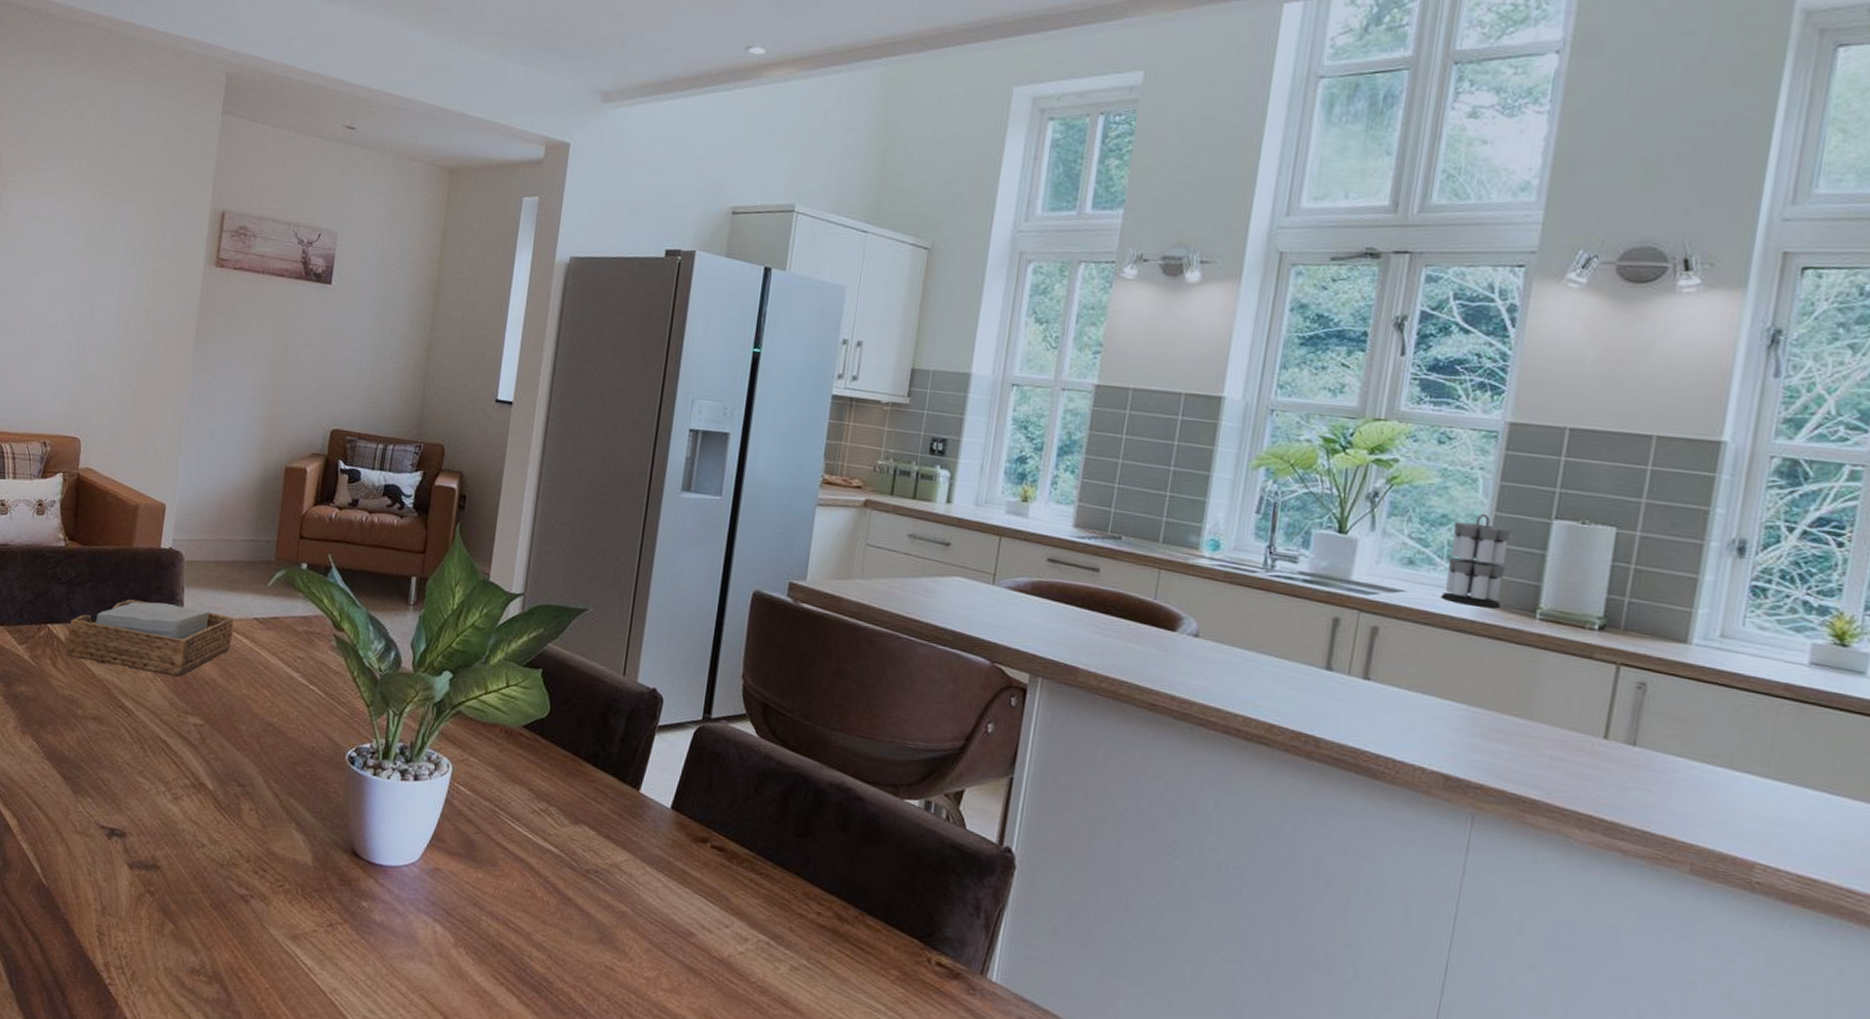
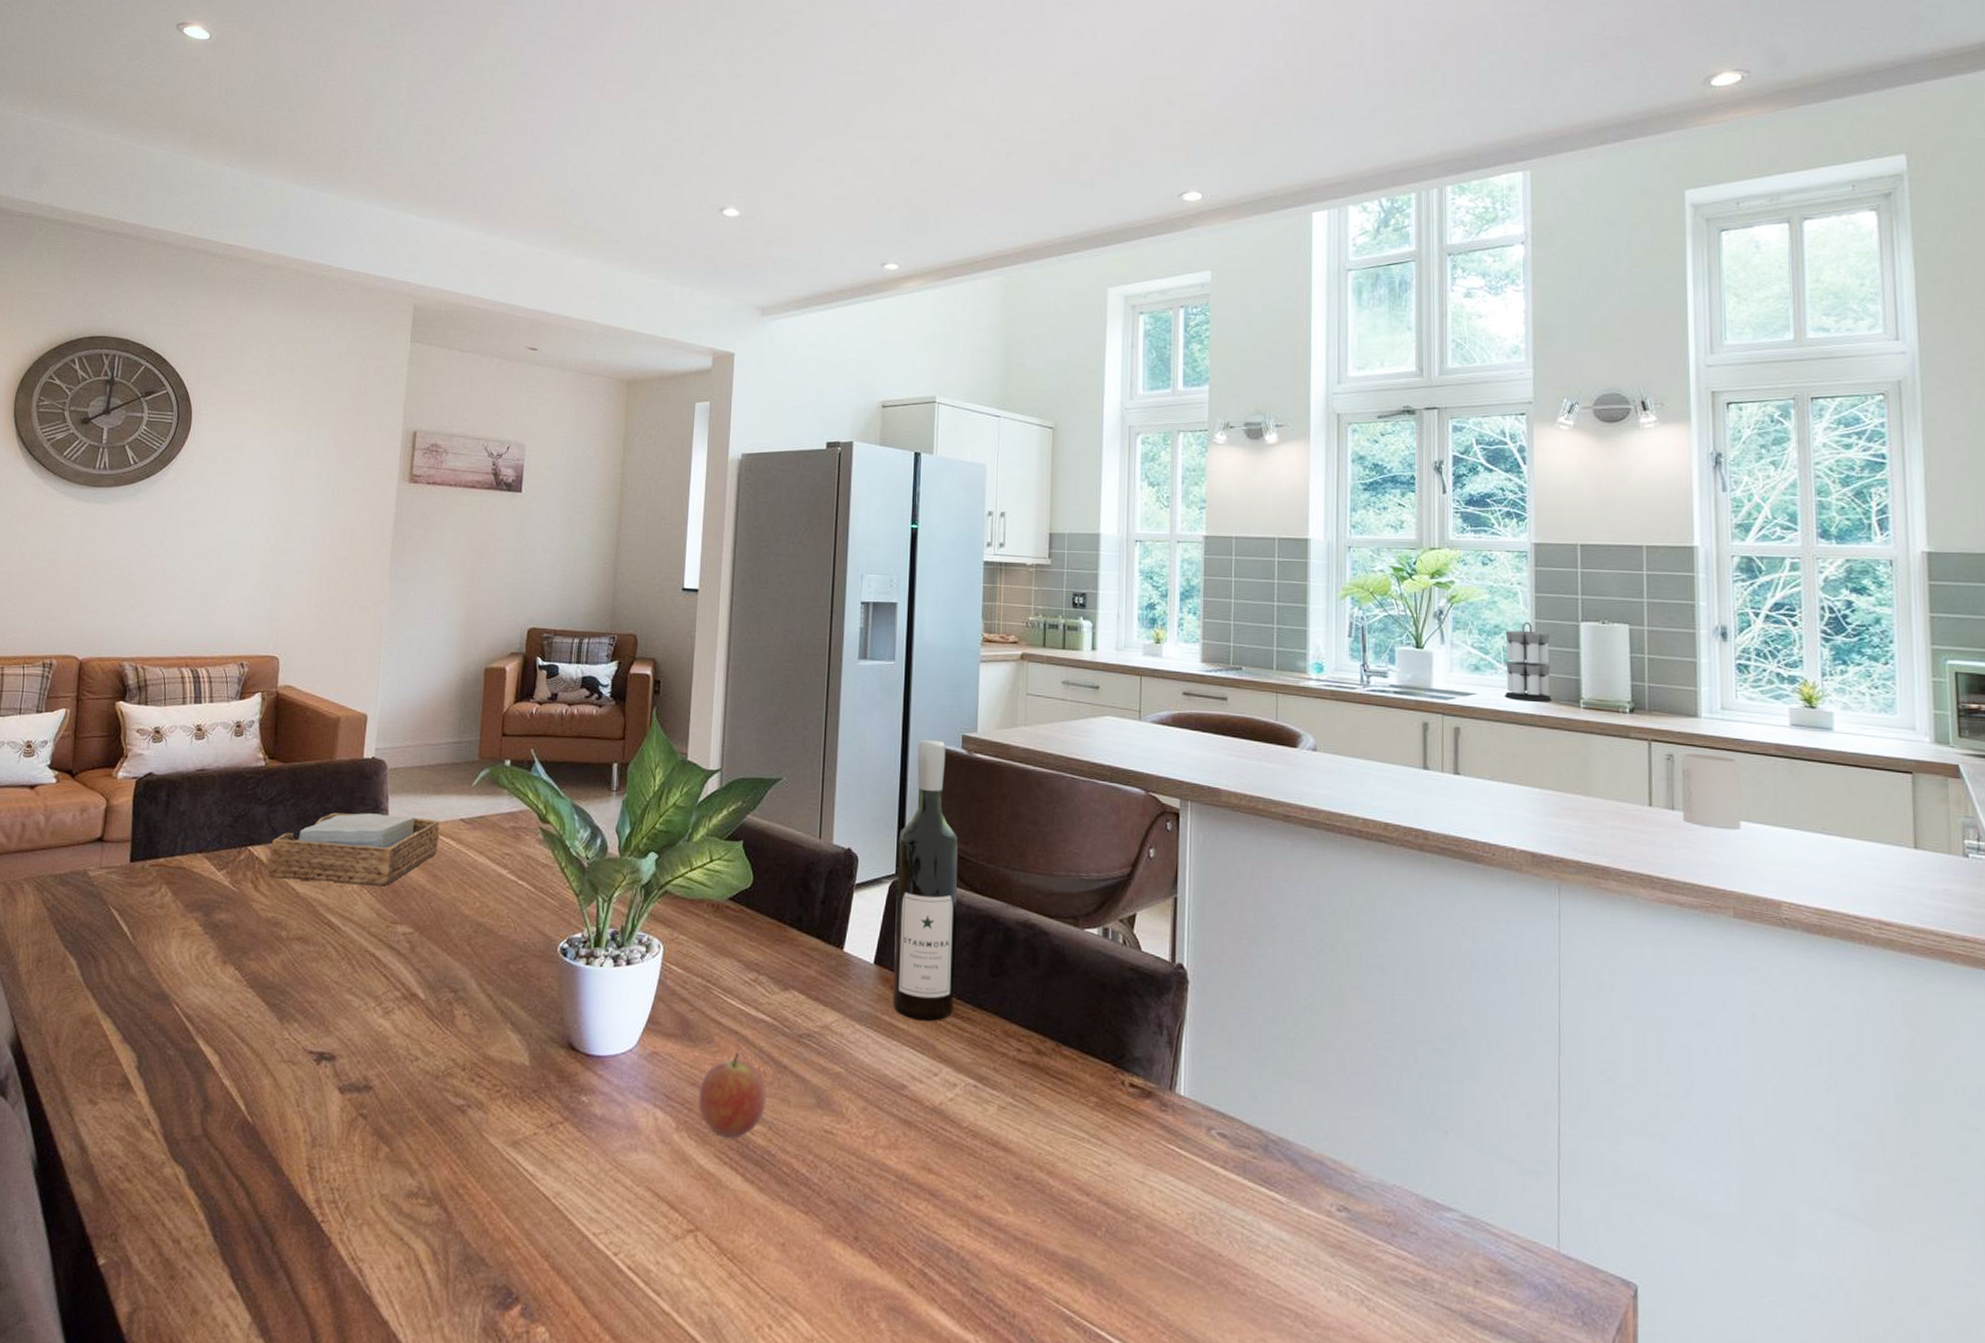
fruit: none [478,878,549,962] -> present [698,1052,766,1139]
bottle: none [687,582,775,874] -> present [893,739,959,1022]
cup: none [1644,682,1733,778] -> present [1681,752,1741,831]

